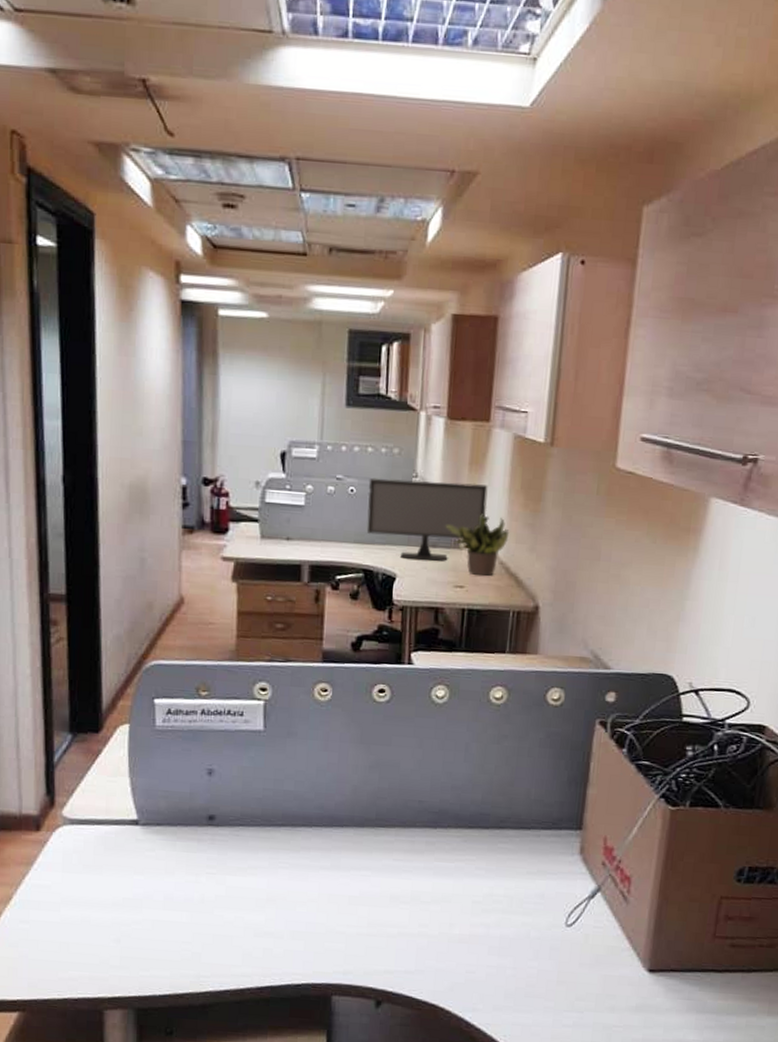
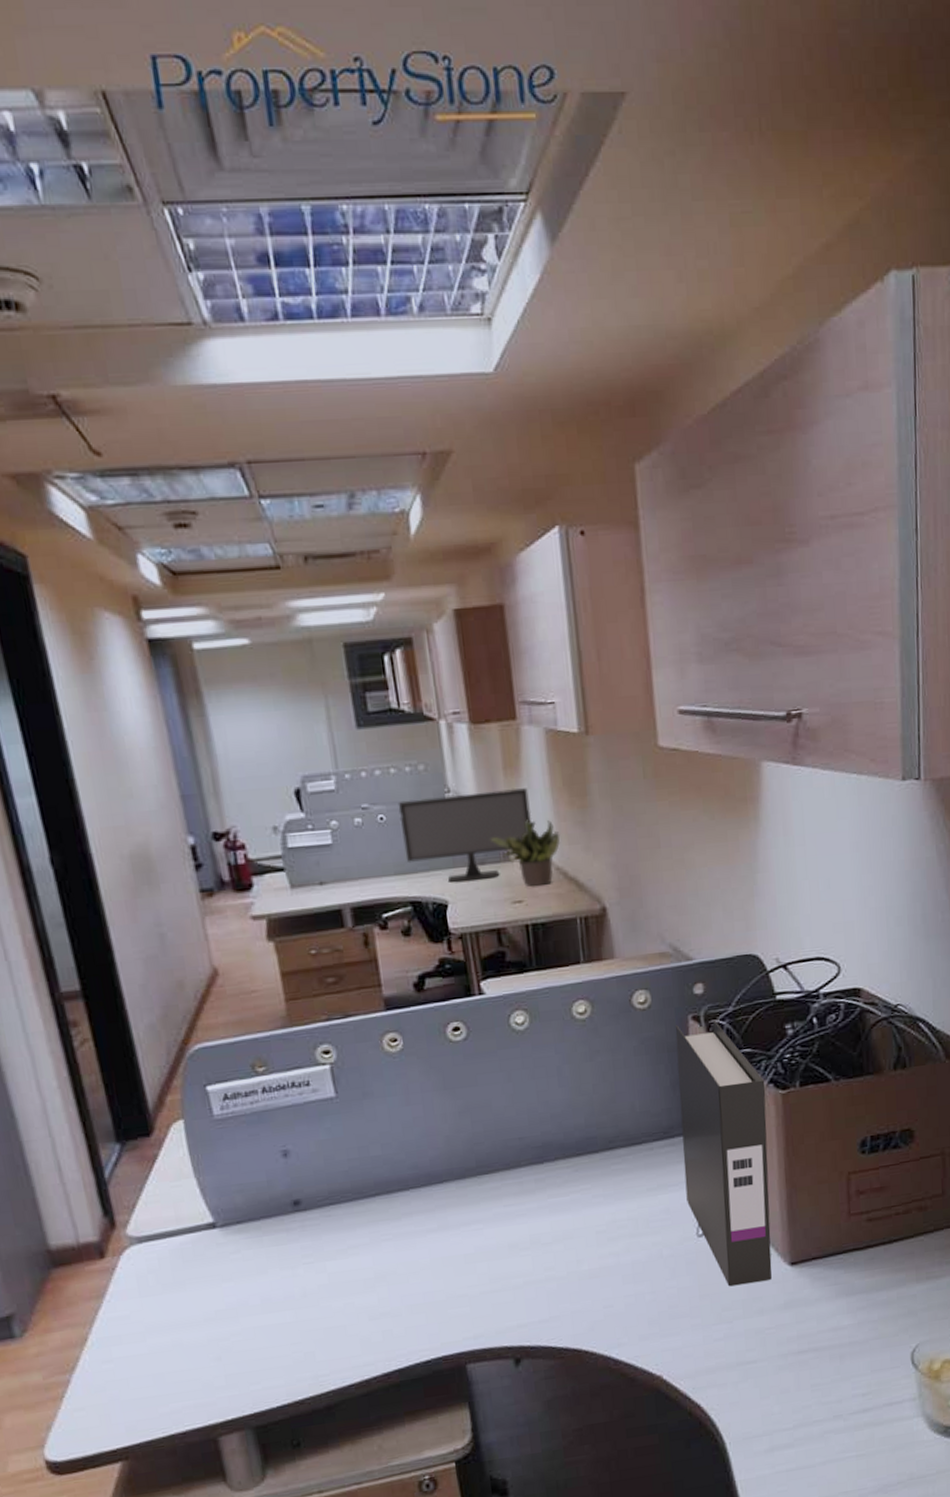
binder: none [562,727,657,981] -> present [675,1019,772,1287]

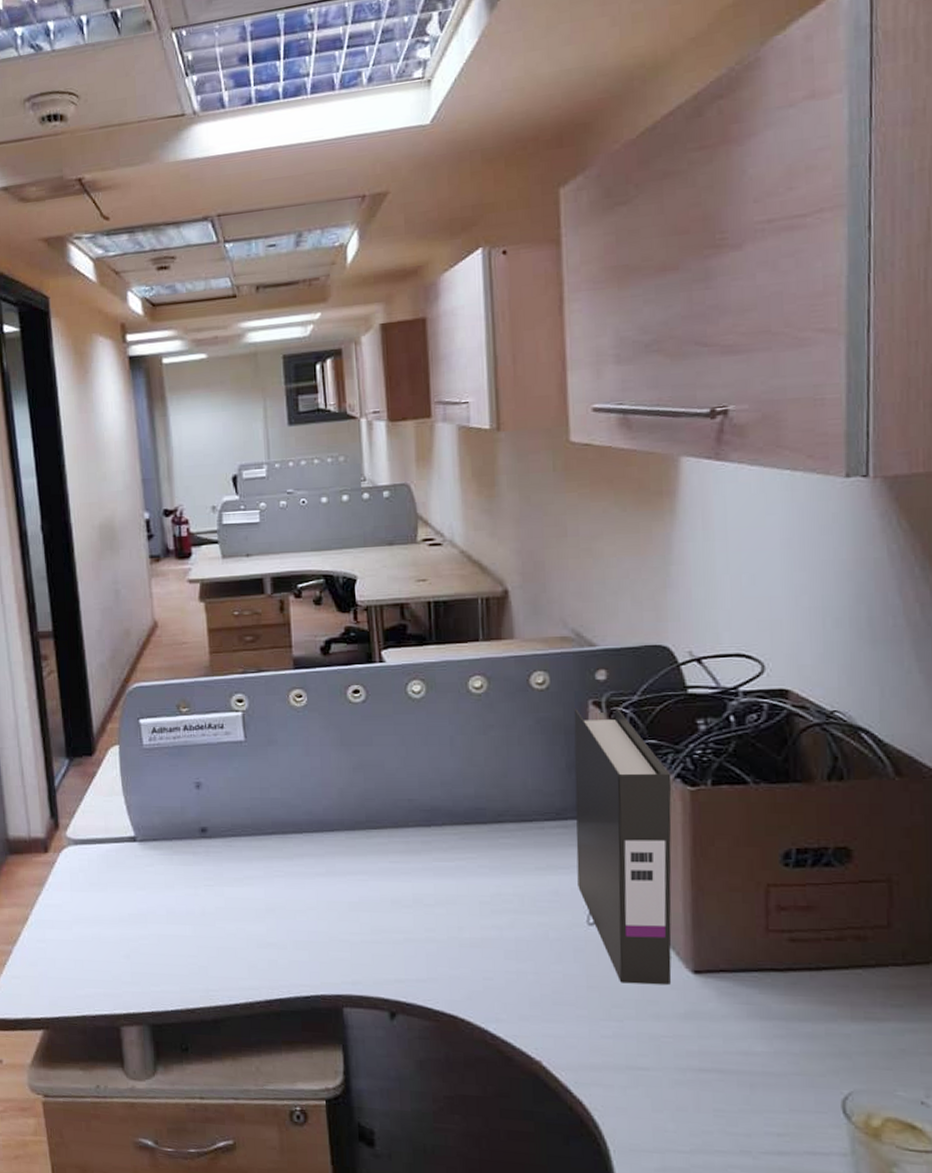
computer monitor: present [397,788,532,883] -> none [318,478,441,560]
potted plant: present [490,818,561,887] -> none [400,505,467,568]

